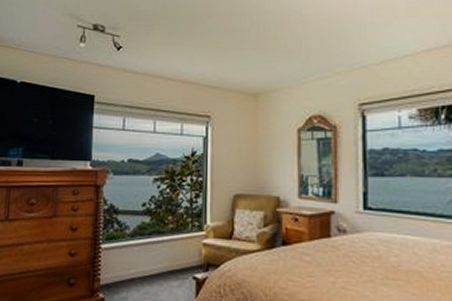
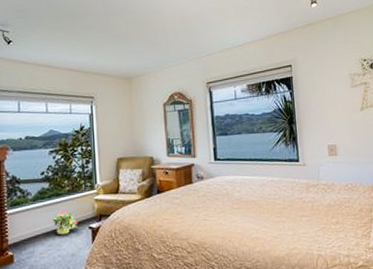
potted plant: none [150,250,181,282] -> present [51,208,78,234]

